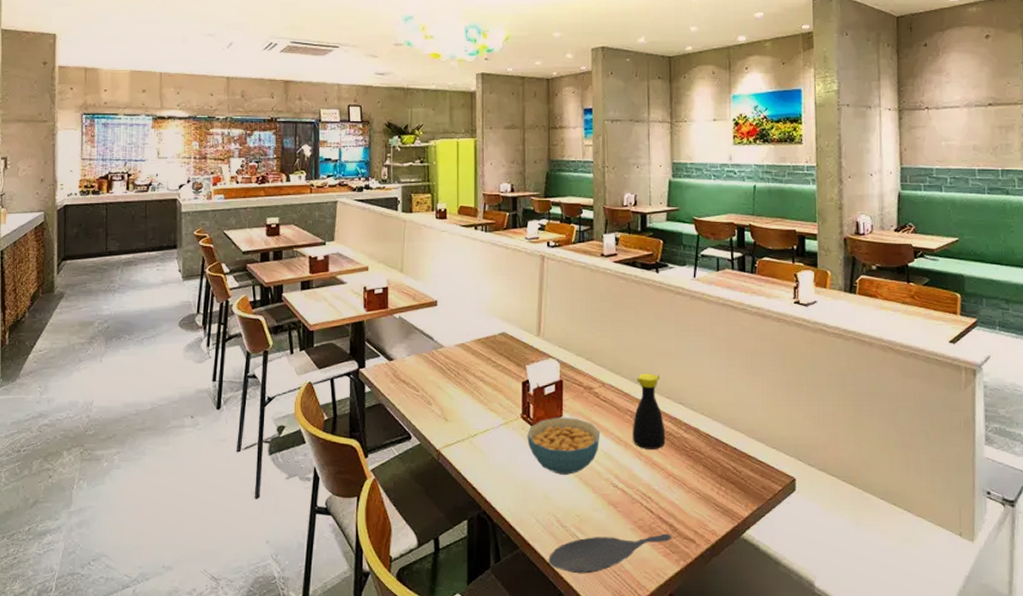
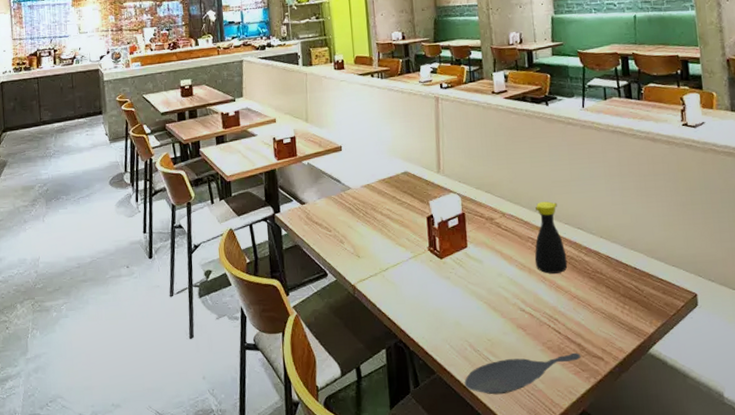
cereal bowl: present [527,417,601,475] -> none [435,247,505,302]

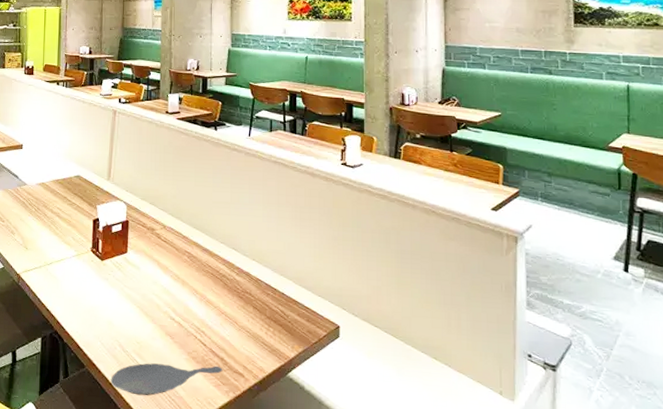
bottle: present [534,201,568,274] -> none [189,219,219,289]

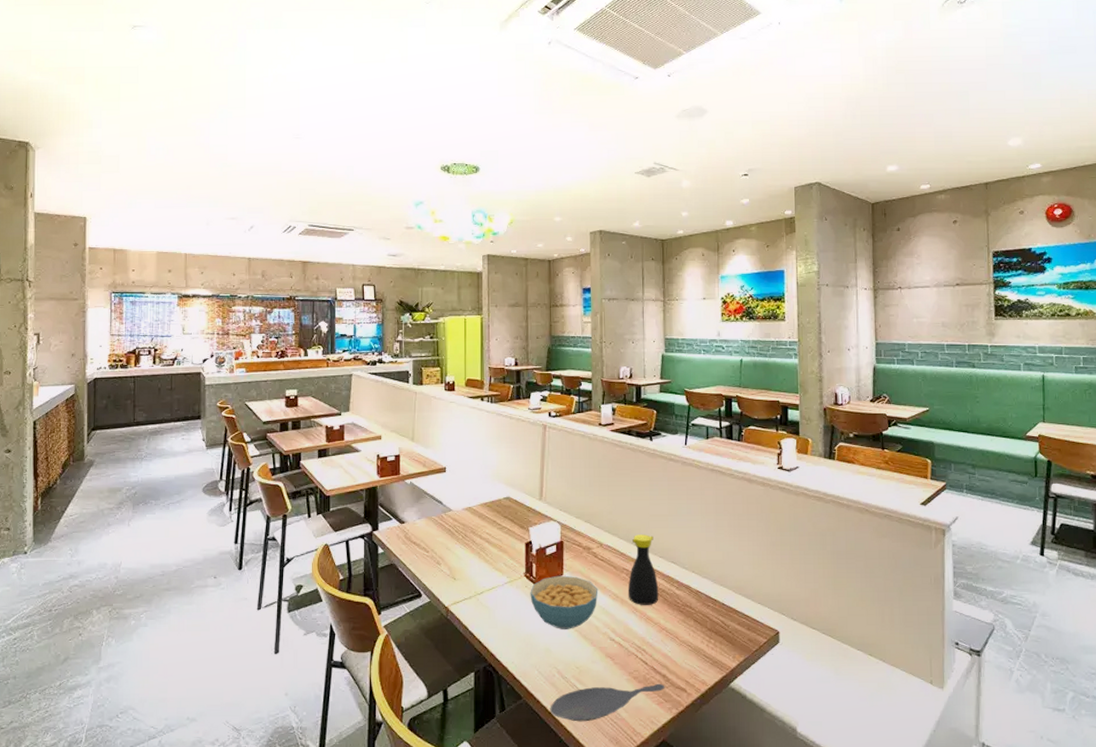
cereal bowl: none [95,253,161,305] -> present [530,575,598,629]
bottle: none [189,219,219,289] -> present [627,534,659,605]

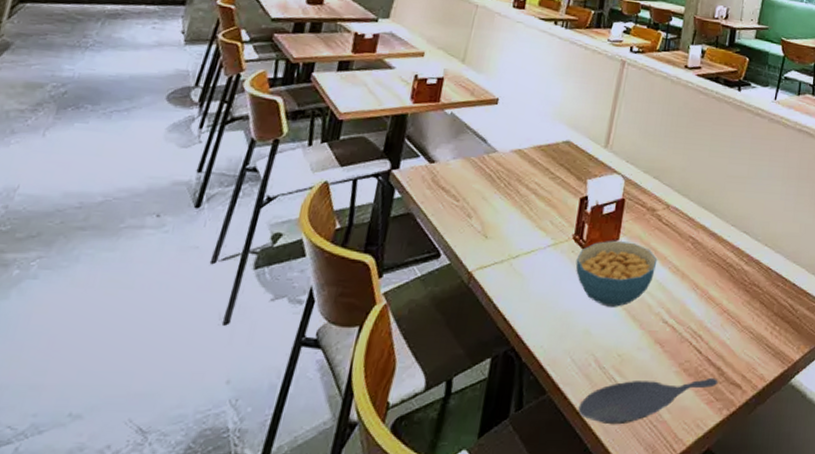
bottle: present [627,534,659,605] -> none [690,197,728,282]

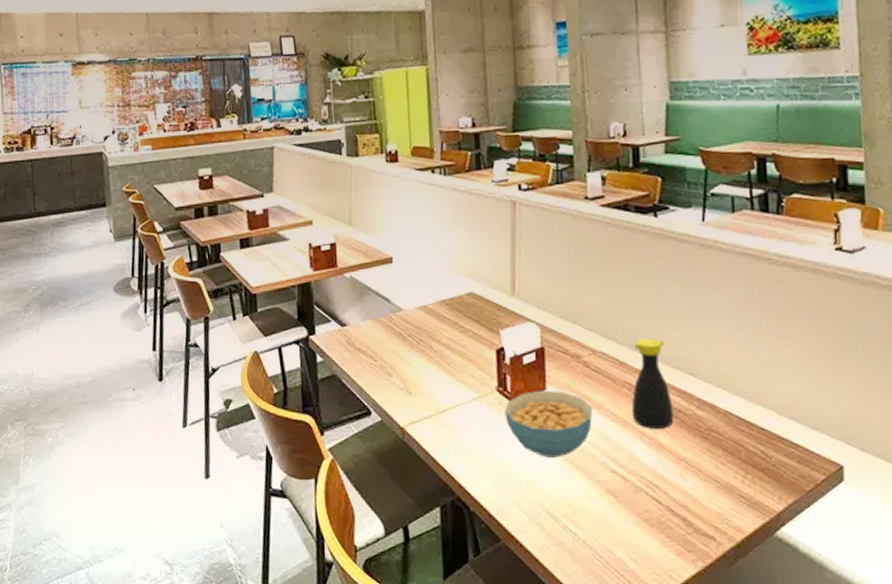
spoon: present [578,377,719,425] -> none [536,528,687,573]
bottle: none [690,197,728,282] -> present [631,338,674,429]

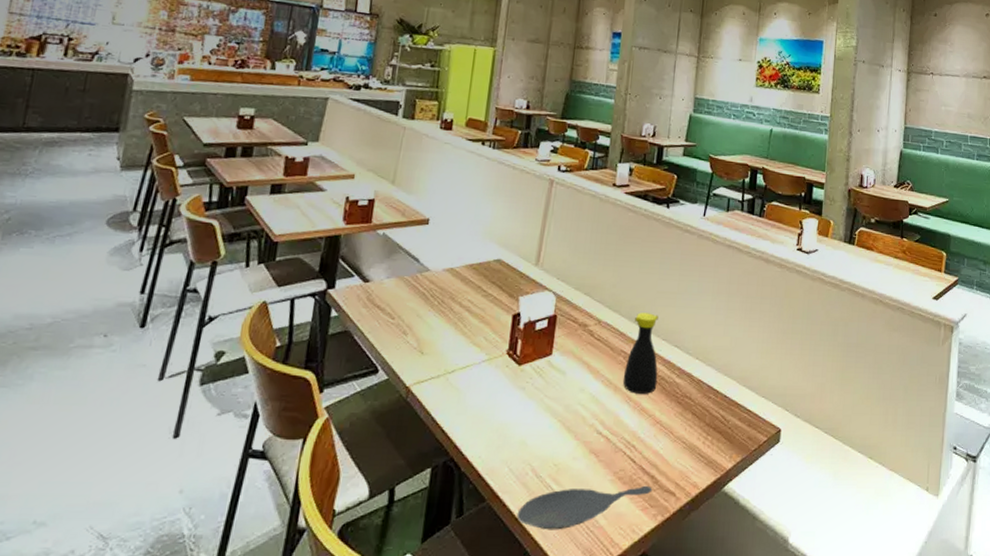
cereal bowl: present [504,390,593,457] -> none [510,355,591,419]
spoon: none [536,528,687,573] -> present [517,485,653,530]

